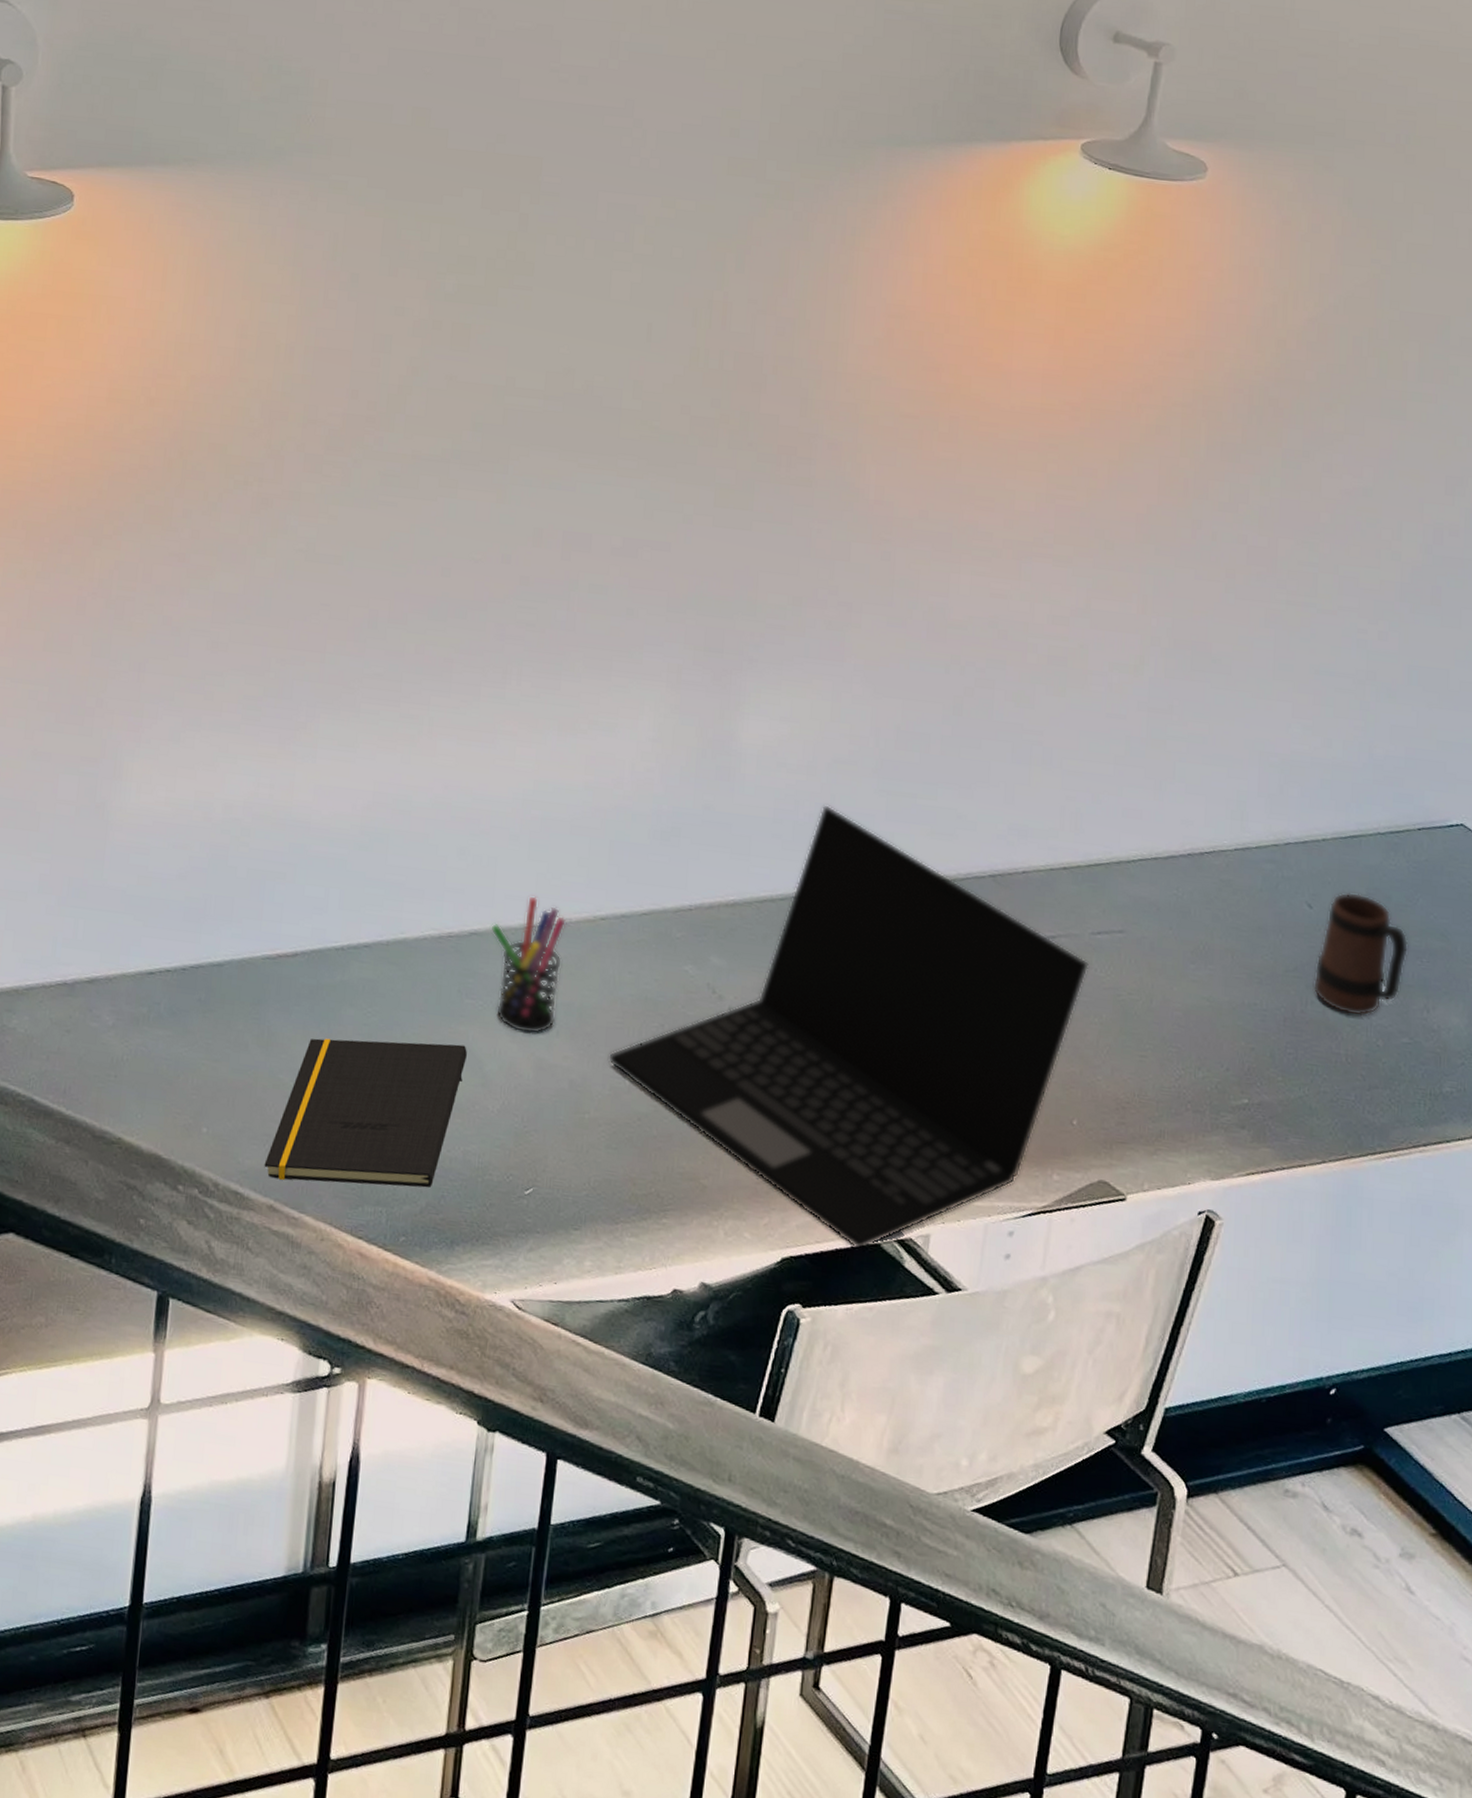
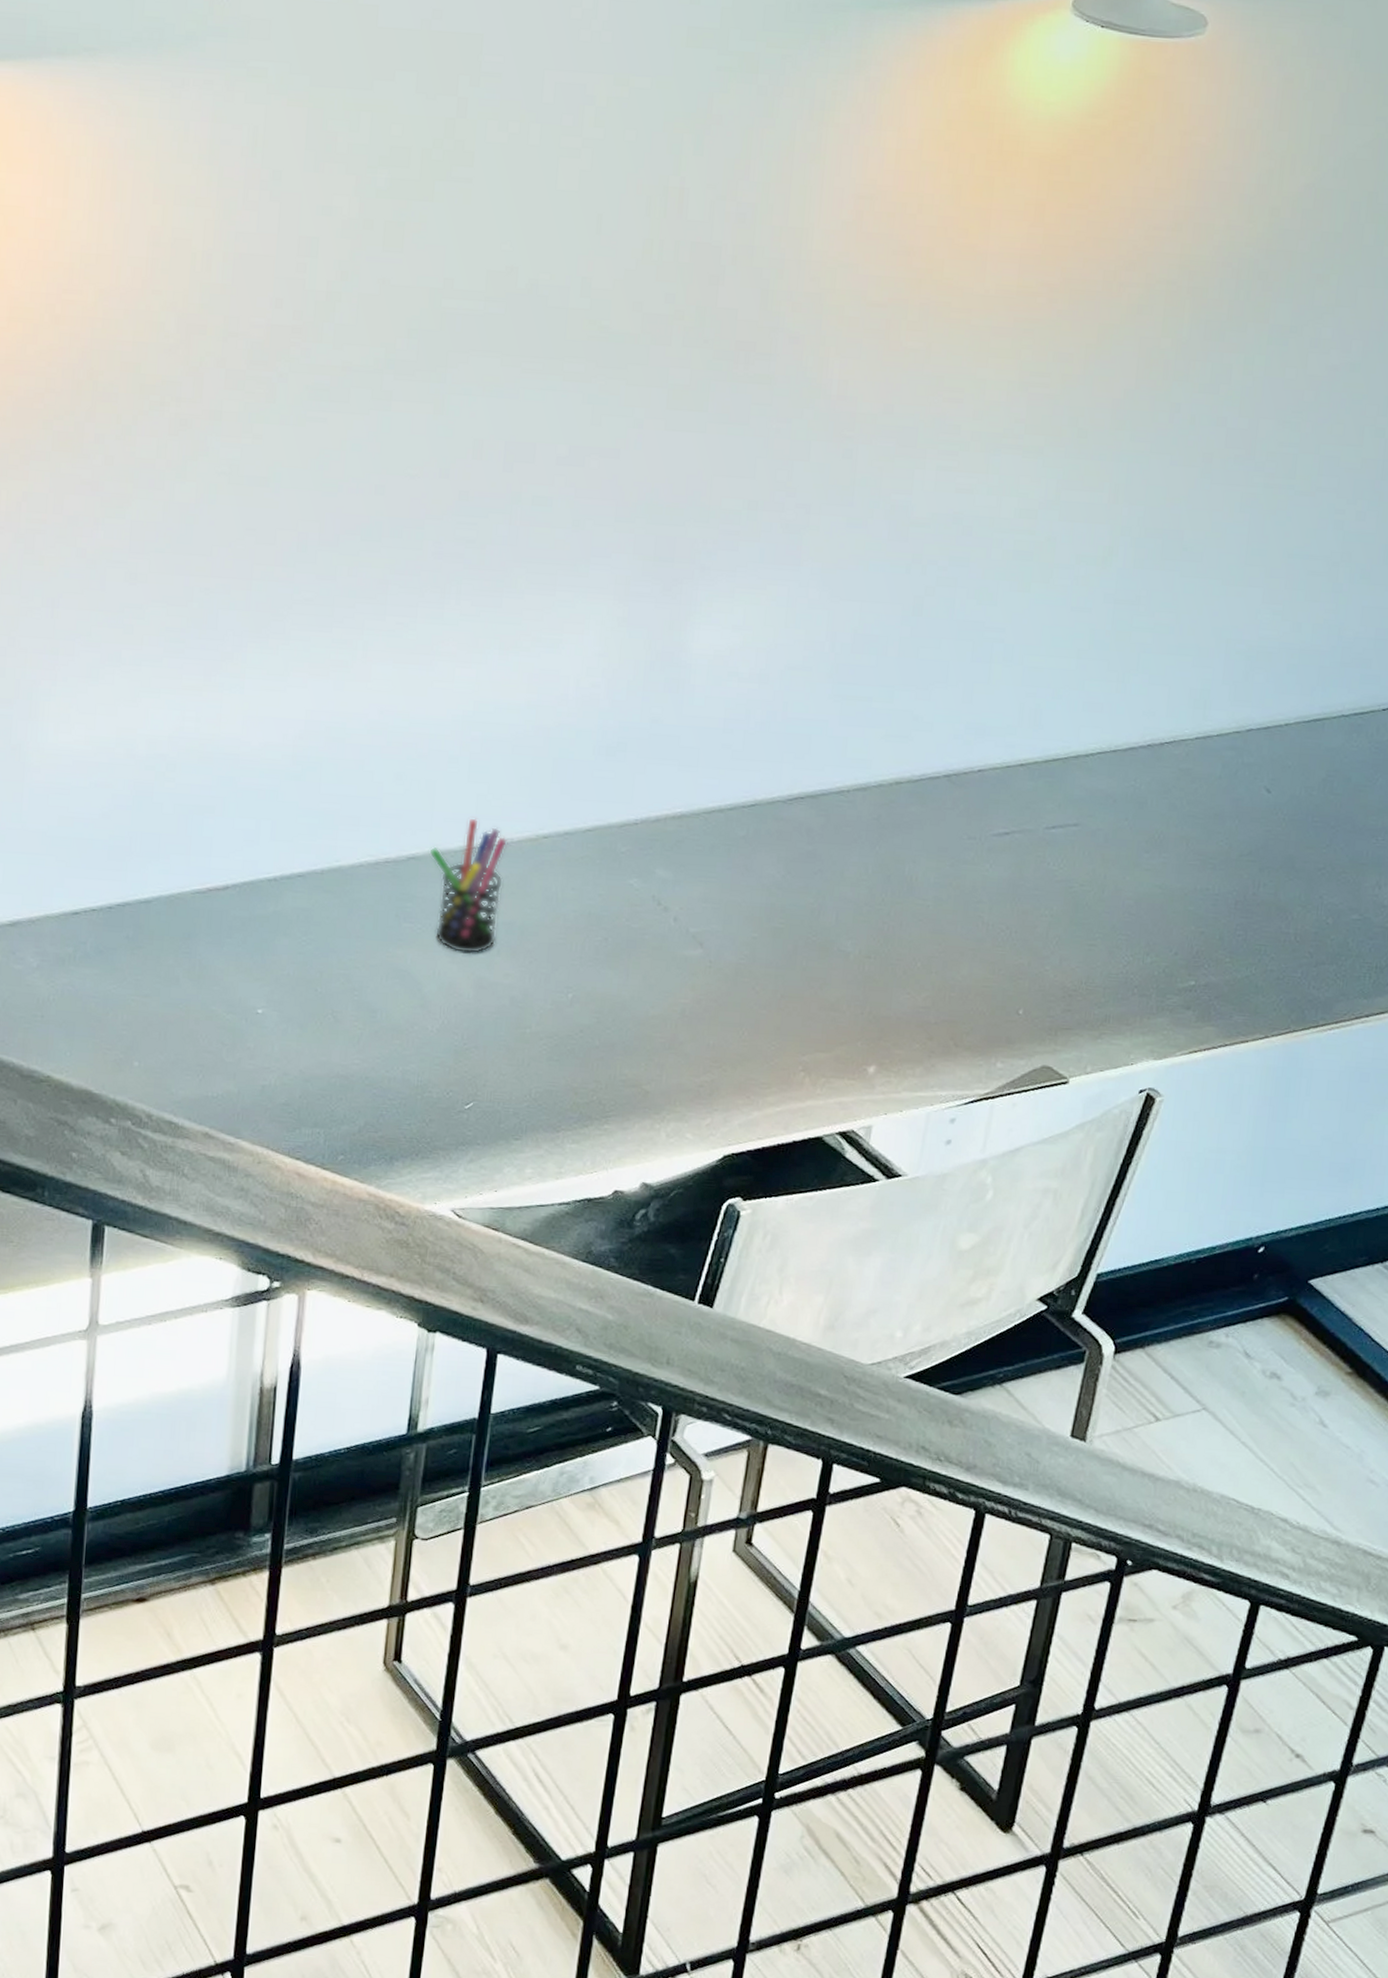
notepad: present [264,1038,467,1188] -> none [198,968,405,1108]
laptop: present [607,805,1090,1251] -> none [549,712,1043,1144]
mug: present [1312,892,1409,1016] -> none [1266,775,1365,896]

